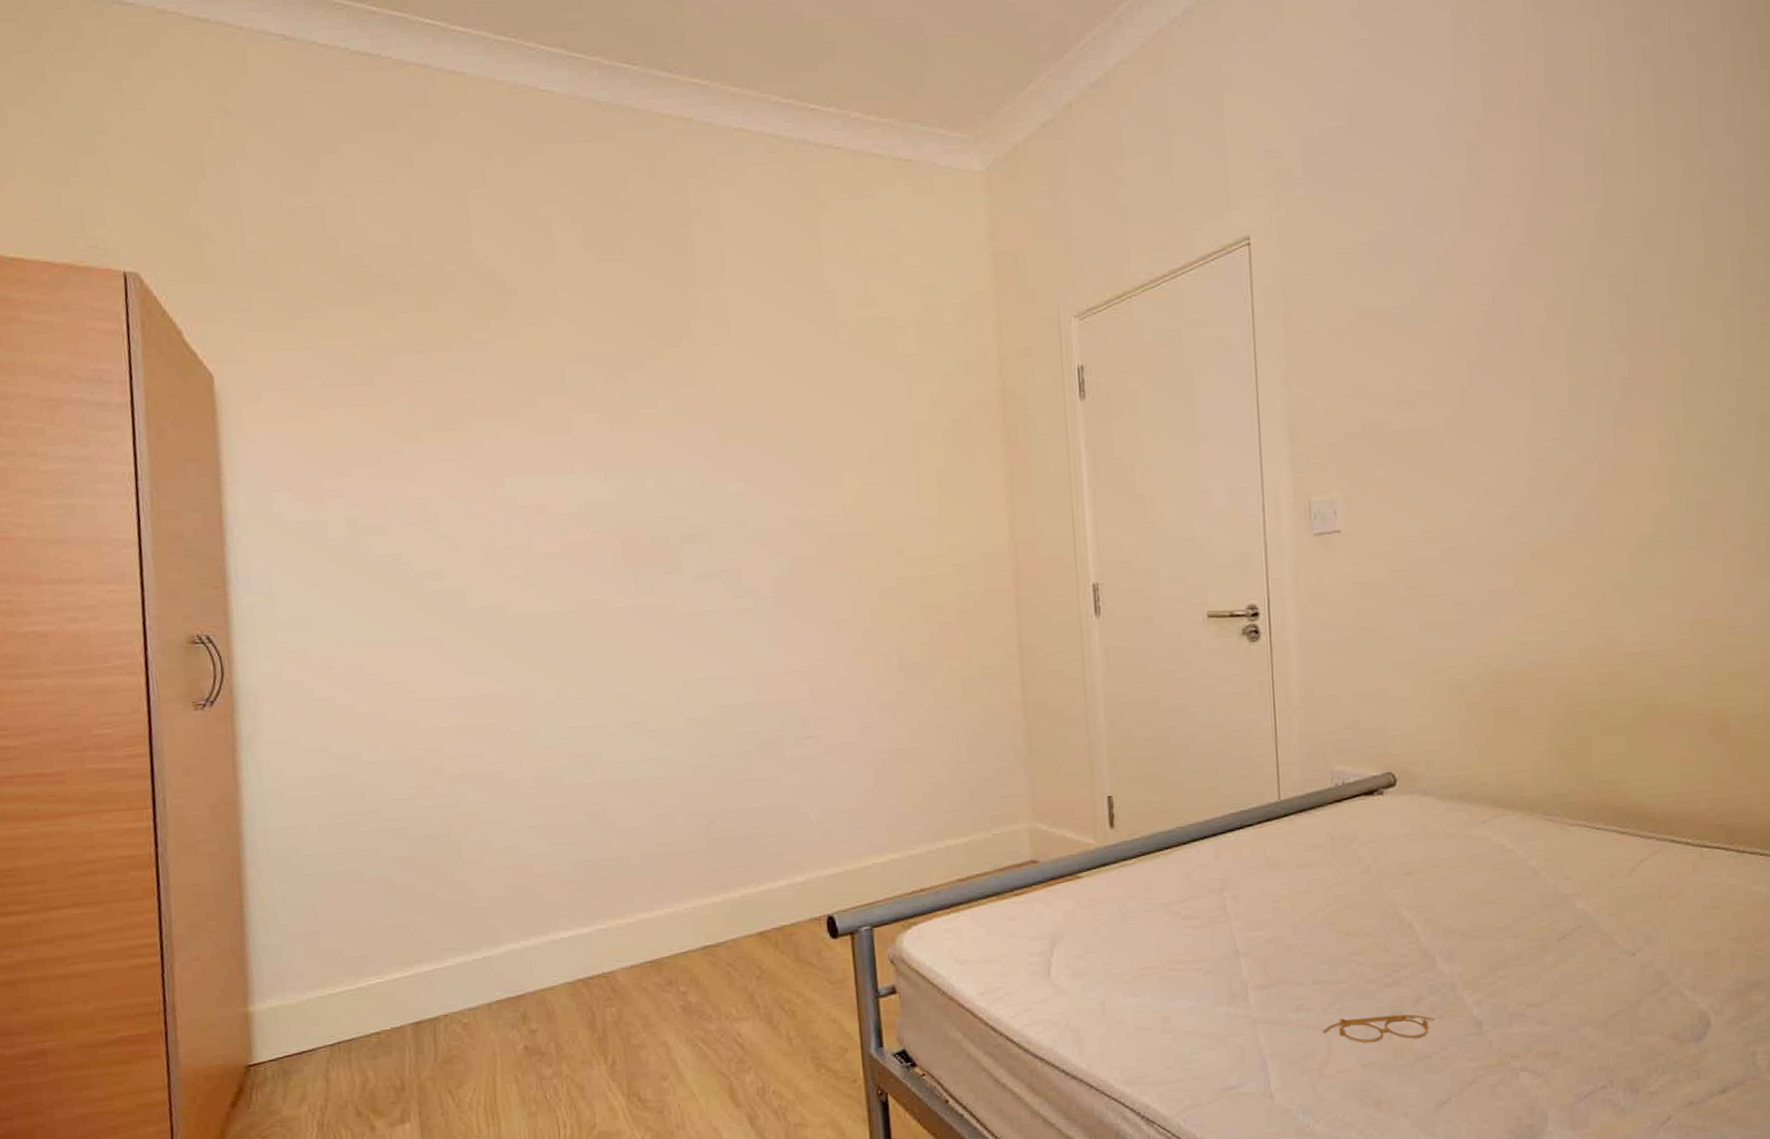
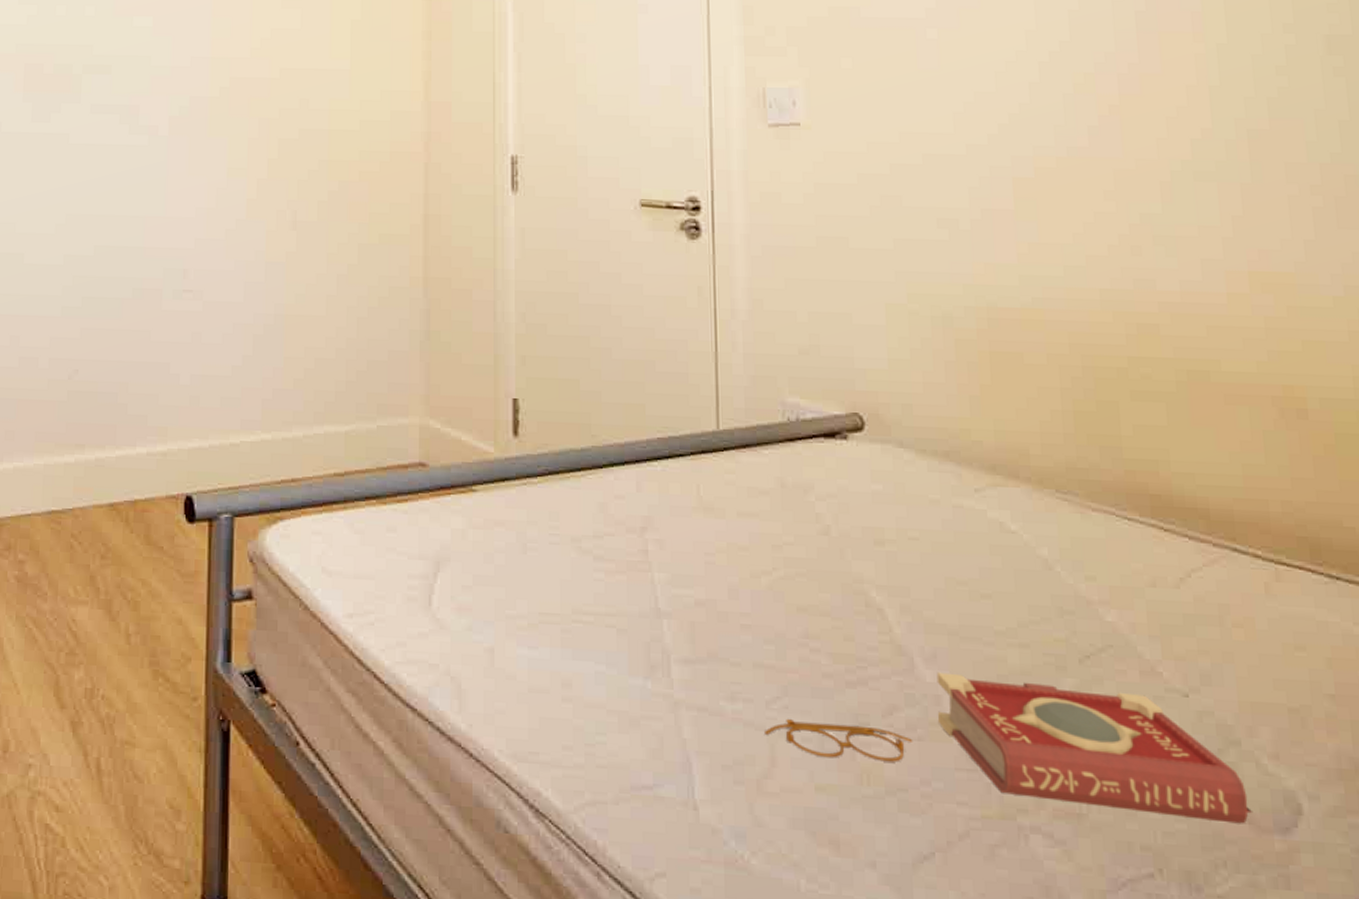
book: none [1452,959,1677,1047] -> present [936,672,1253,824]

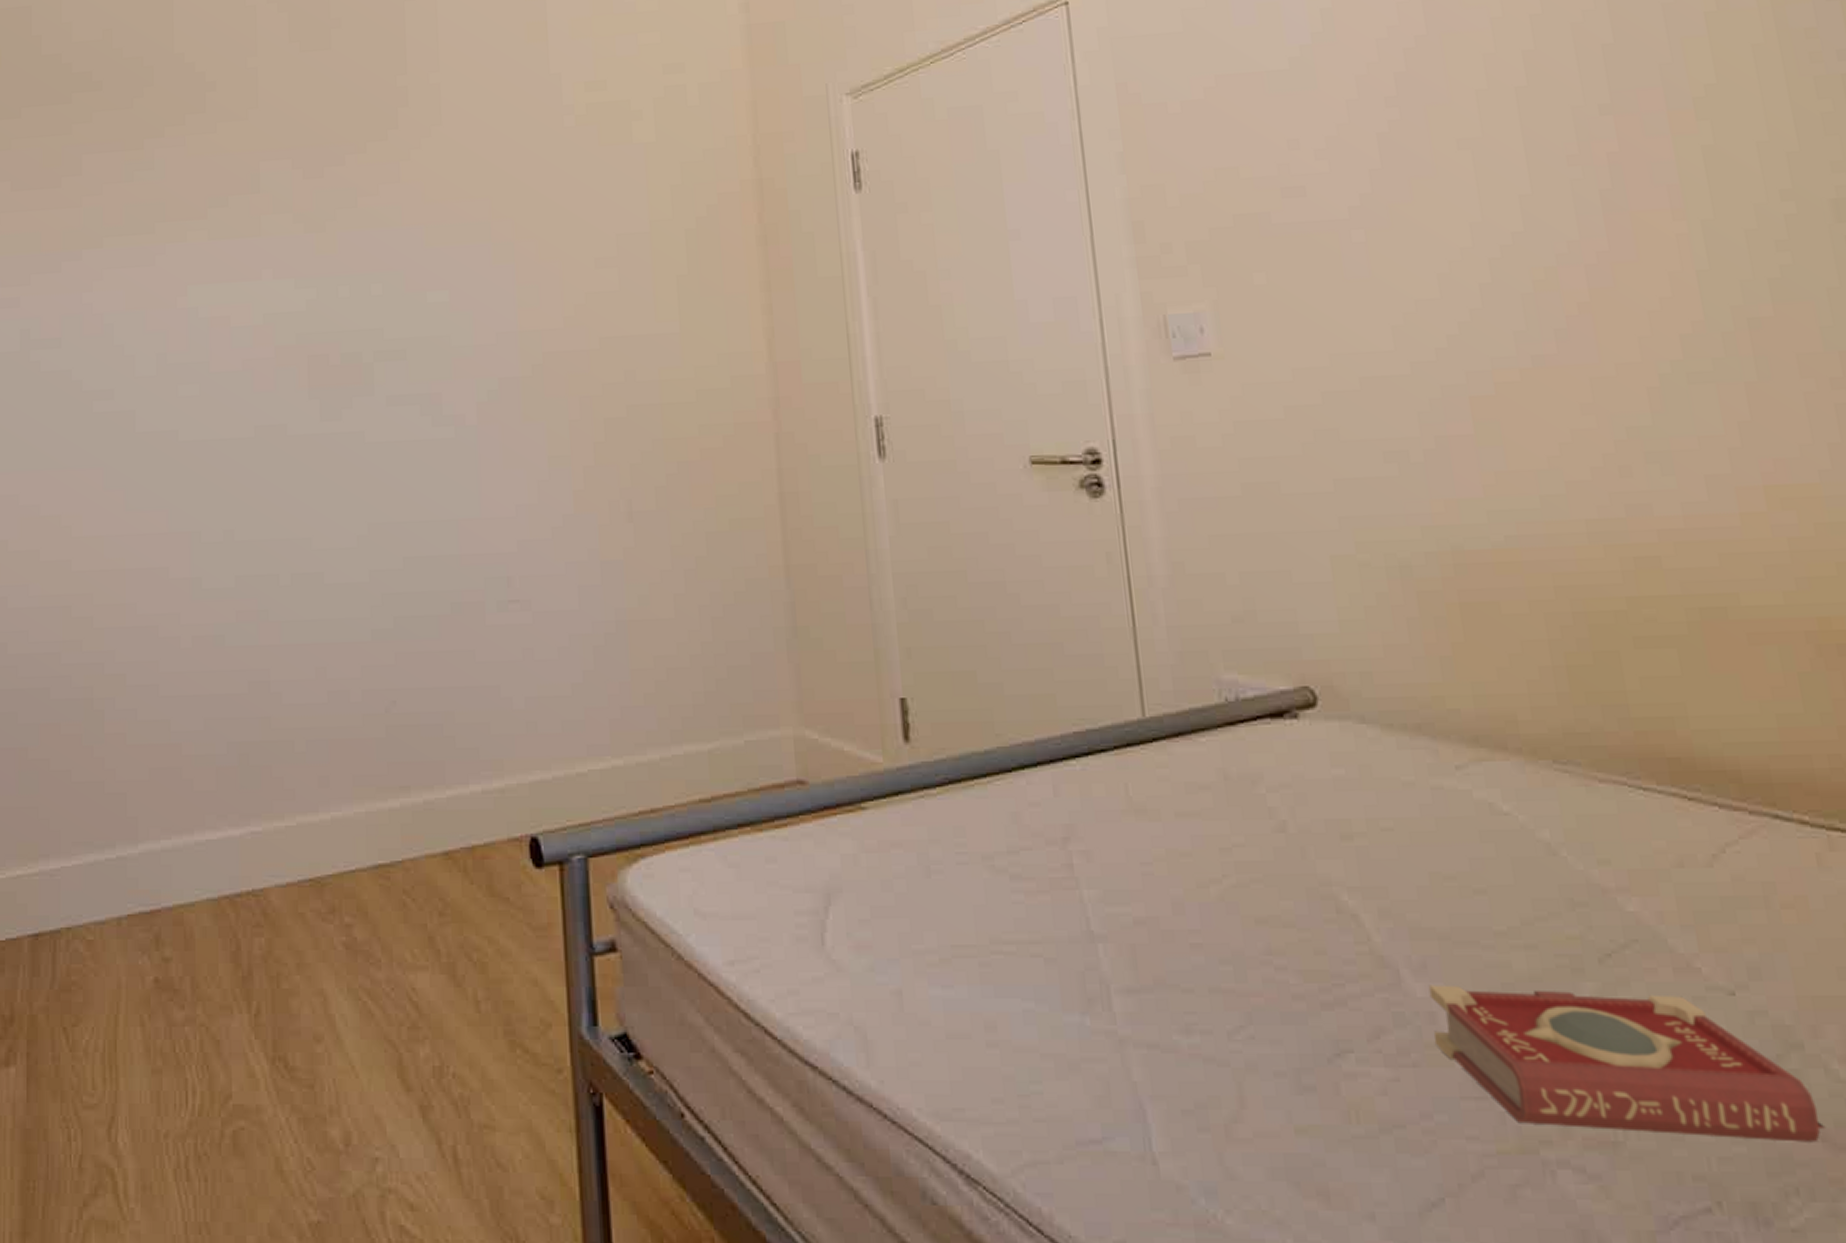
glasses: present [765,718,913,762] -> none [1229,1050,1408,1094]

